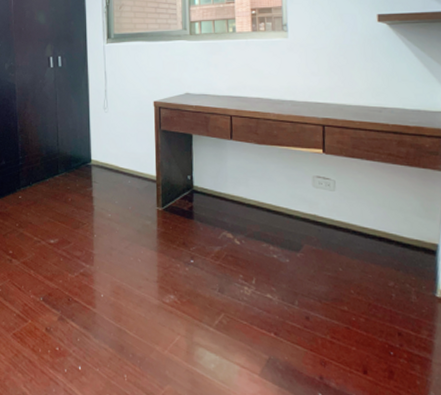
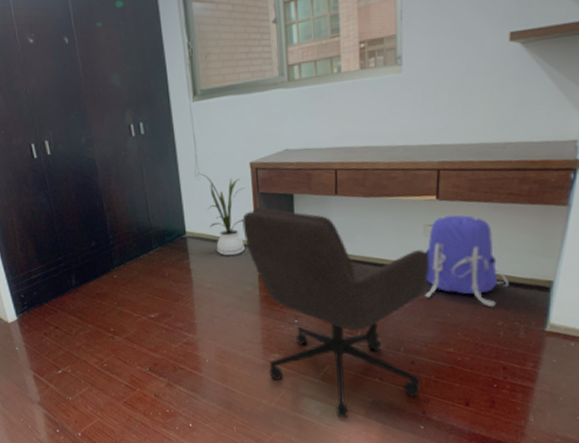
house plant: none [106,107,148,188] -> present [198,173,245,256]
office chair: none [144,144,320,376] -> present [242,207,430,418]
backpack: none [315,169,396,266] -> present [425,215,509,307]

